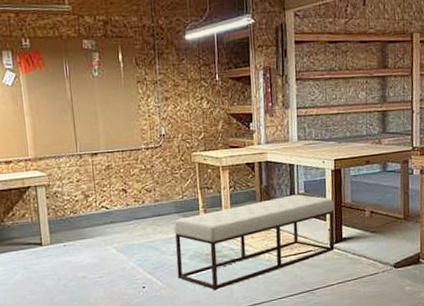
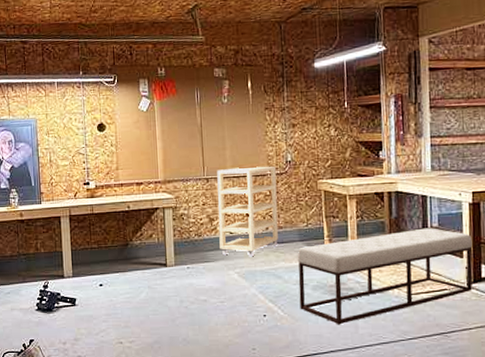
shelving unit: none [90,140,155,232] -> present [217,166,278,257]

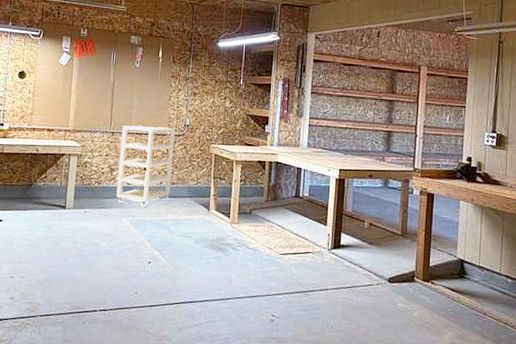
bench: present [297,228,473,325] -> none [182,196,336,277]

